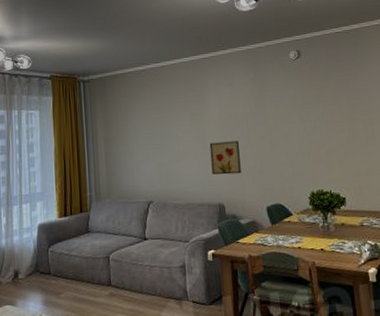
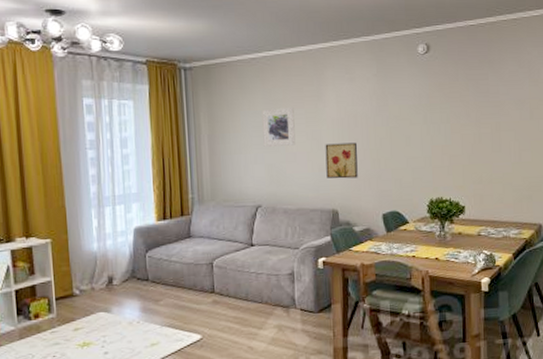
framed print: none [151,110,183,147] -> present [262,106,296,147]

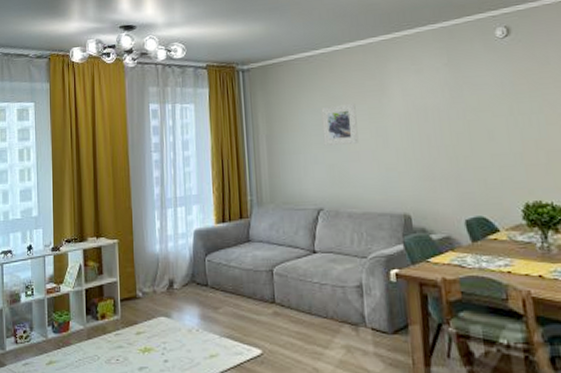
wall art: present [325,142,358,179] -> none [392,139,432,180]

